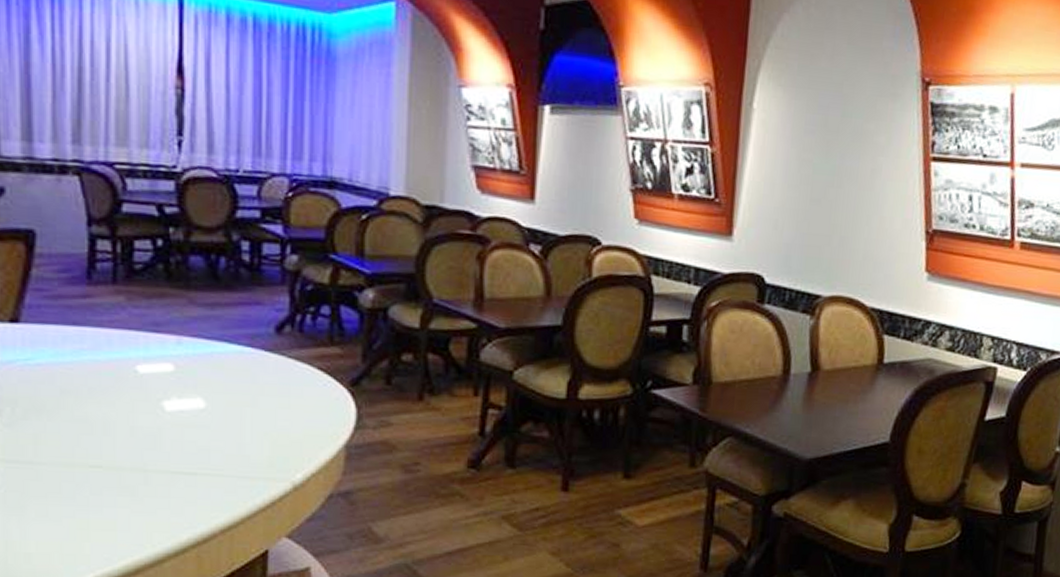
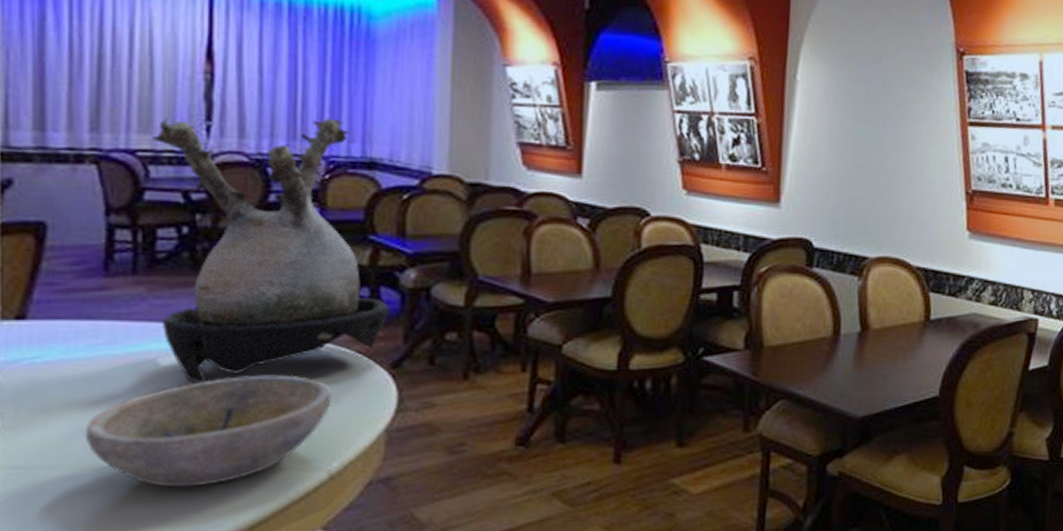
bowl: none [73,385,295,490] -> present [85,374,332,488]
plant: none [128,131,348,392] -> present [152,117,388,384]

